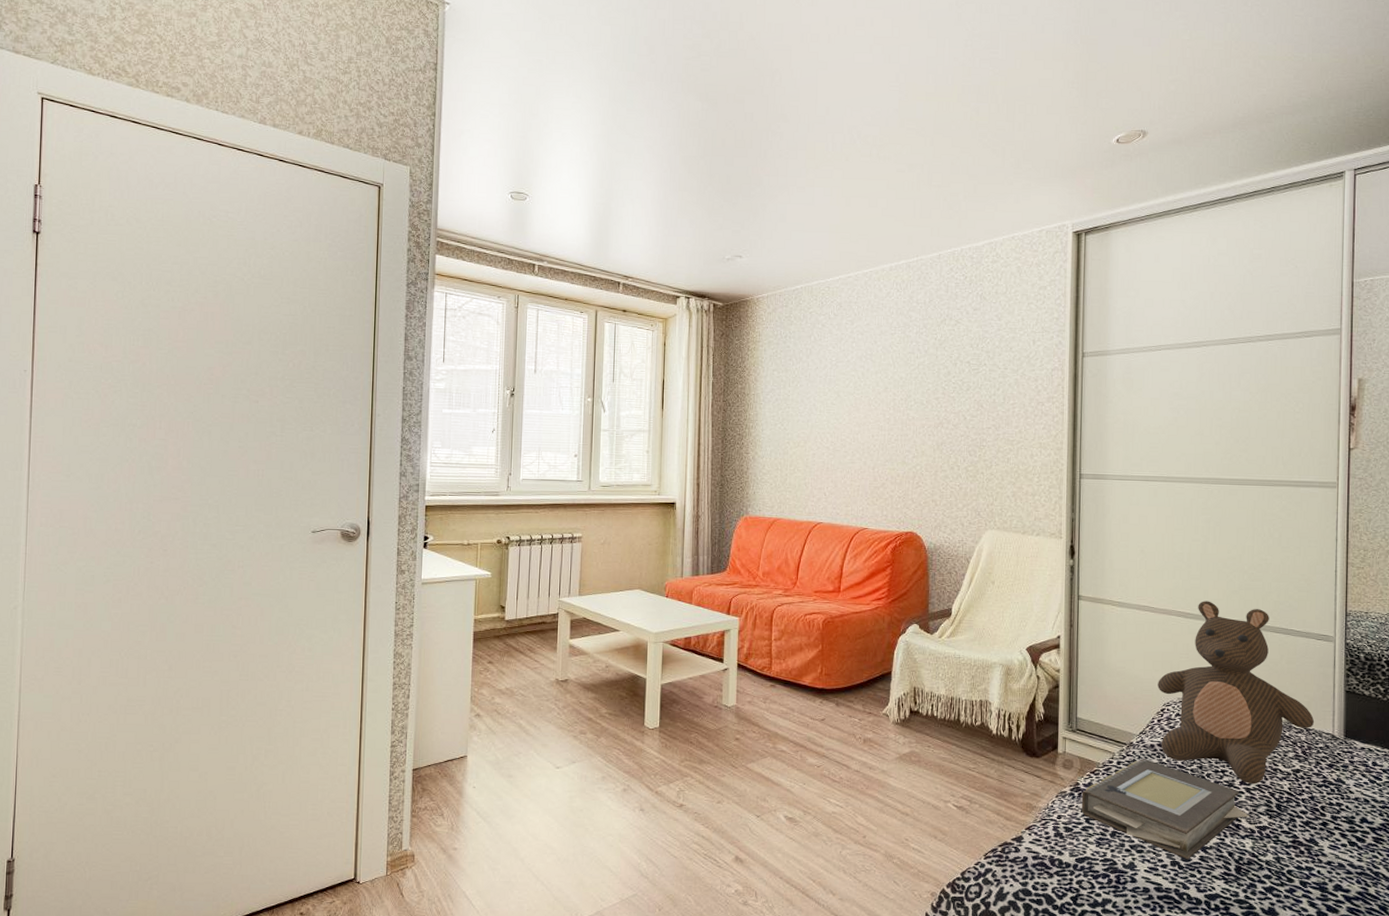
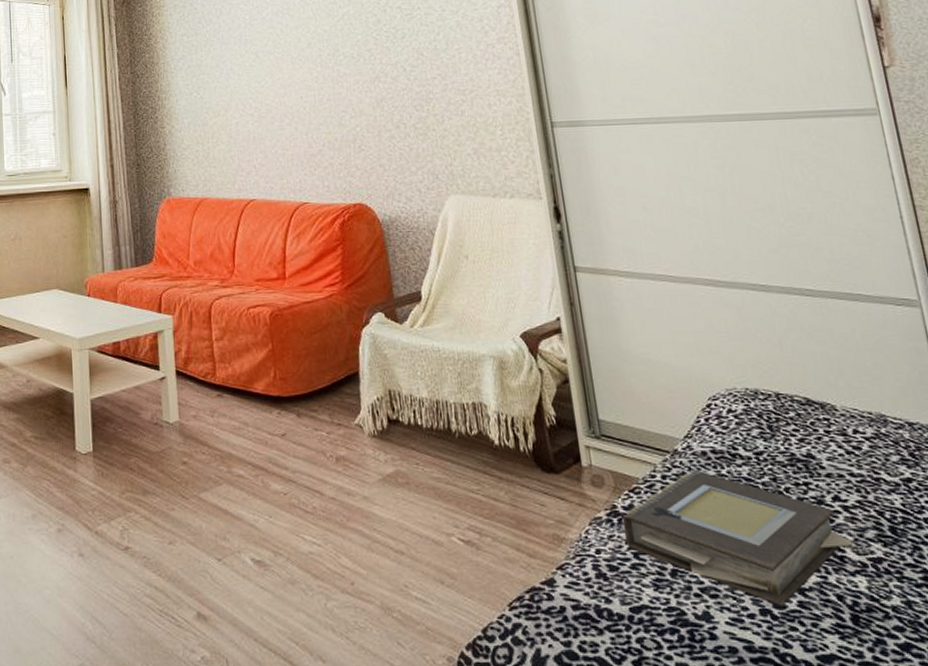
stuffed bear: present [1158,601,1315,785] -> none [695,264,918,501]

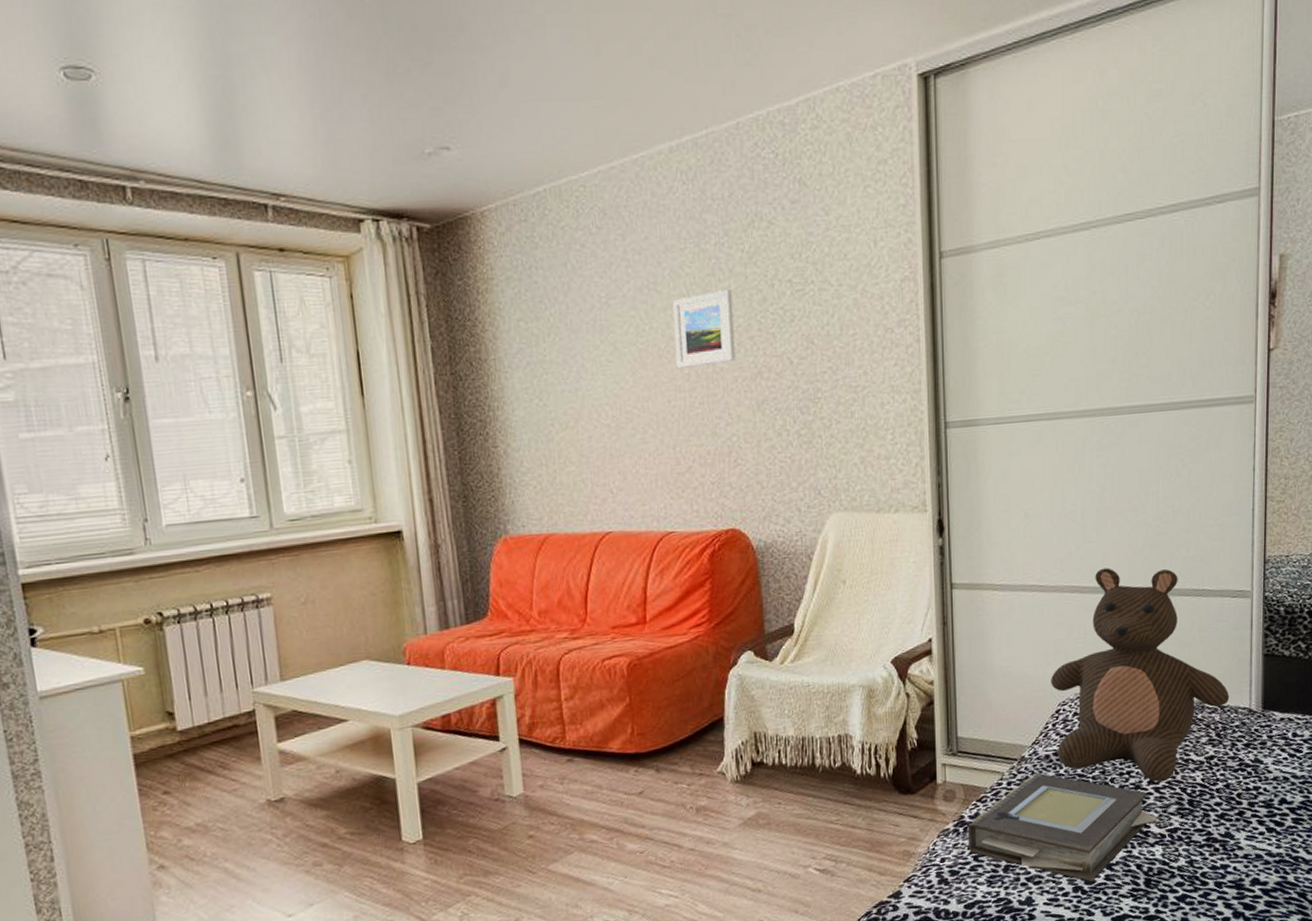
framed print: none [303,14,357,72] -> present [673,290,736,368]
stuffed bear: none [695,264,918,501] -> present [1051,567,1230,783]

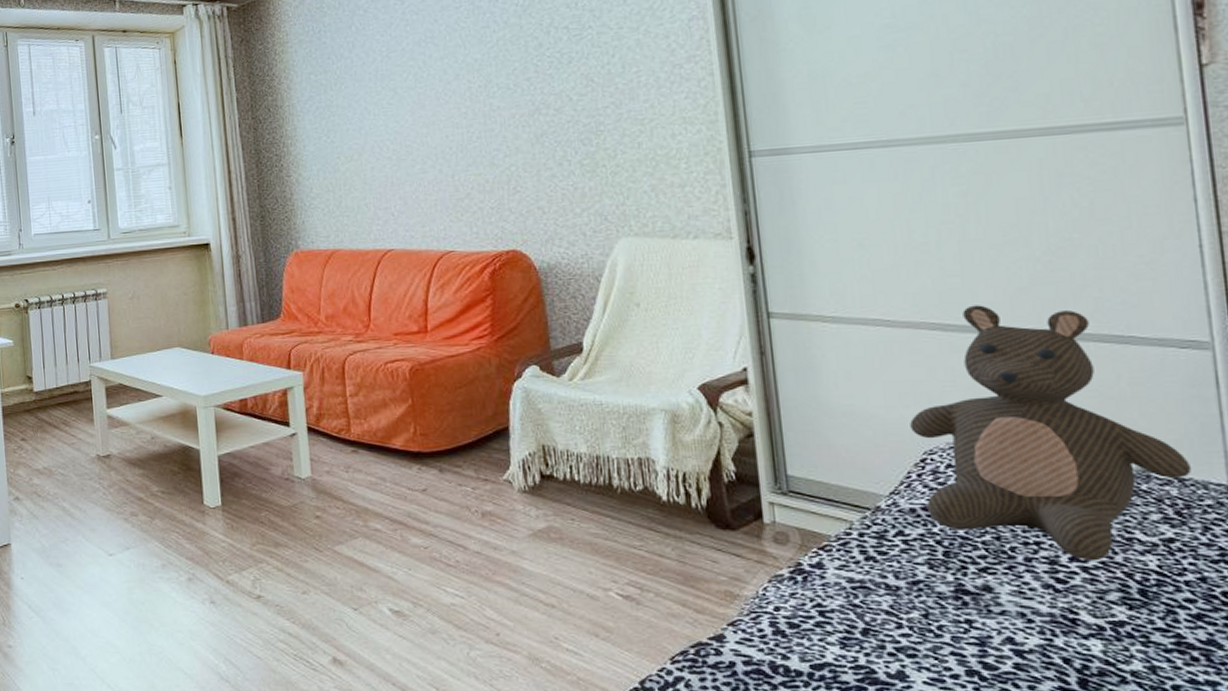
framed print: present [673,290,736,368] -> none [449,38,513,108]
book: present [967,772,1159,883] -> none [807,527,1093,669]

